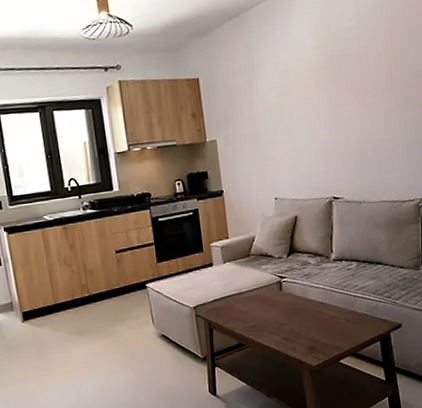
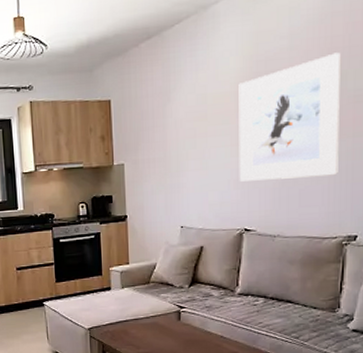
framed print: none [316,32,409,152] -> present [238,52,341,182]

